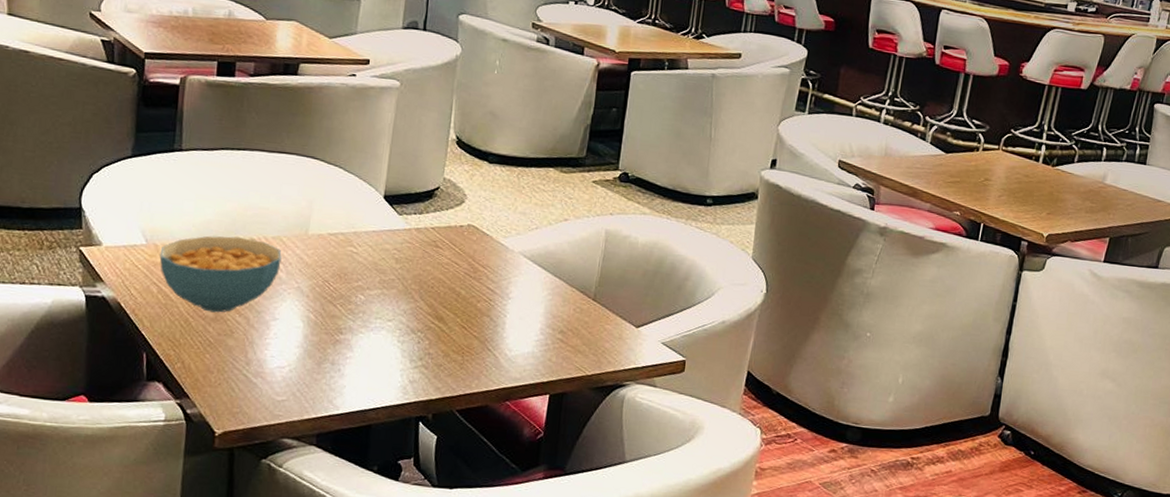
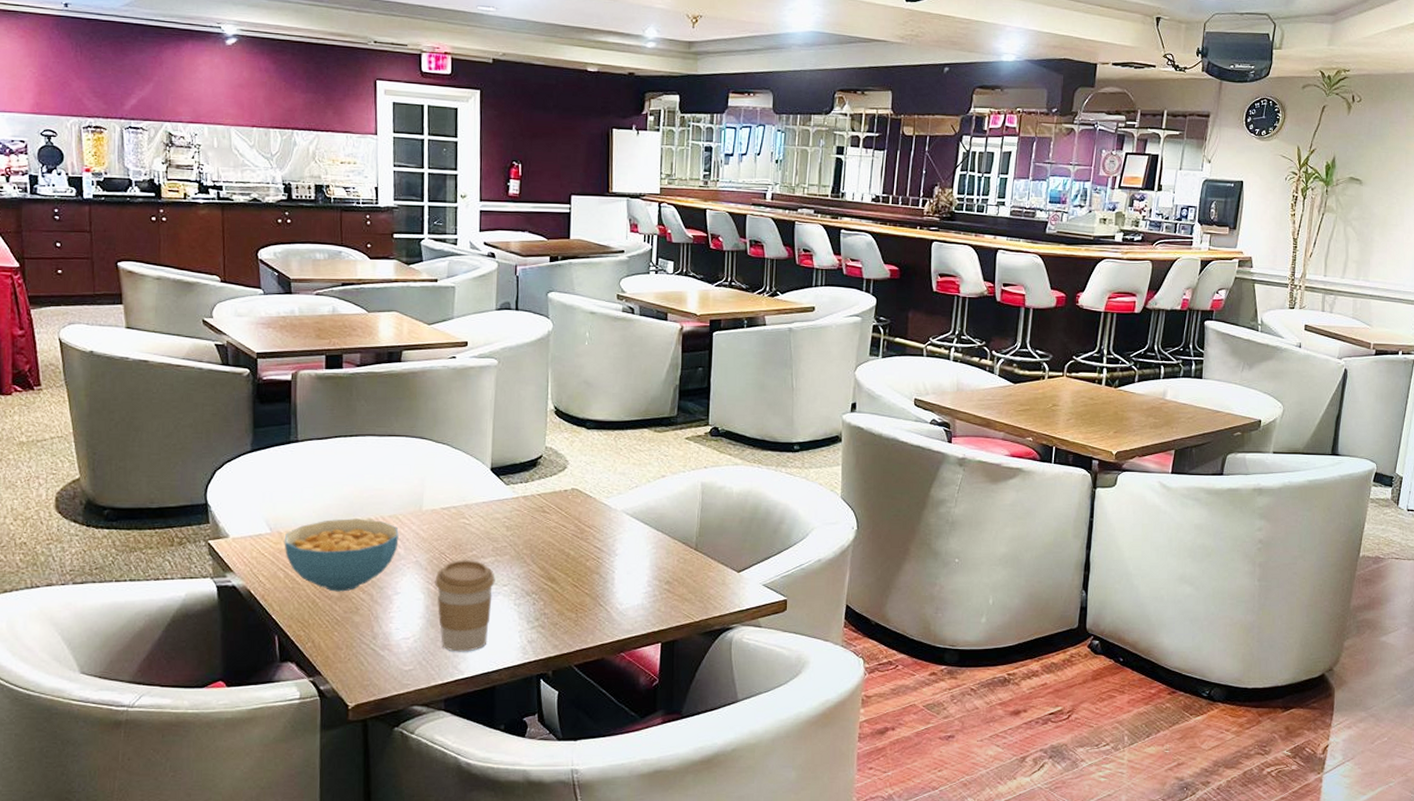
coffee cup: none [315,289,380,387] -> present [435,560,495,652]

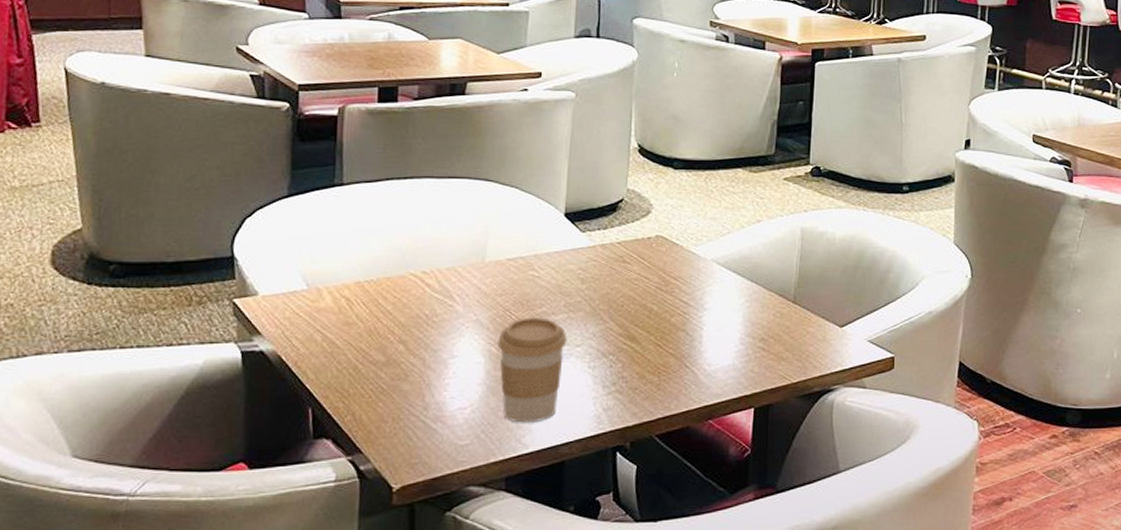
cereal bowl: present [284,518,399,592] -> none [322,272,457,356]

